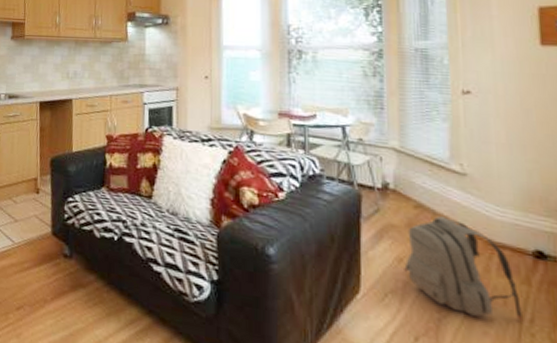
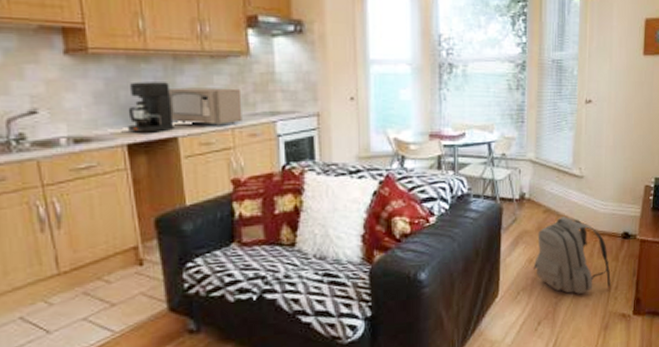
coffee maker: none [41,58,71,95] -> present [127,82,174,133]
microwave: none [69,63,119,93] -> present [168,87,242,126]

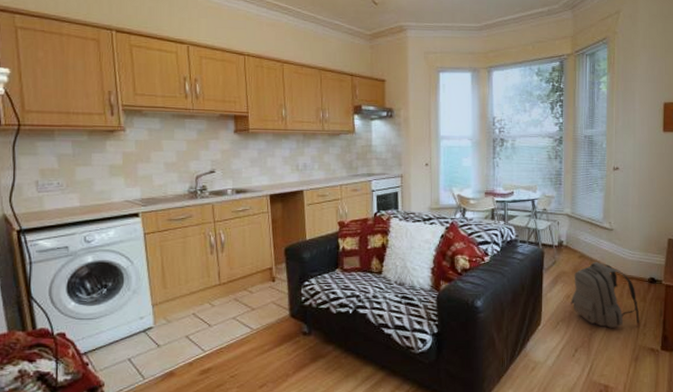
coffee maker: present [127,82,174,133] -> none [270,151,302,187]
microwave: present [168,87,242,126] -> none [298,156,348,183]

